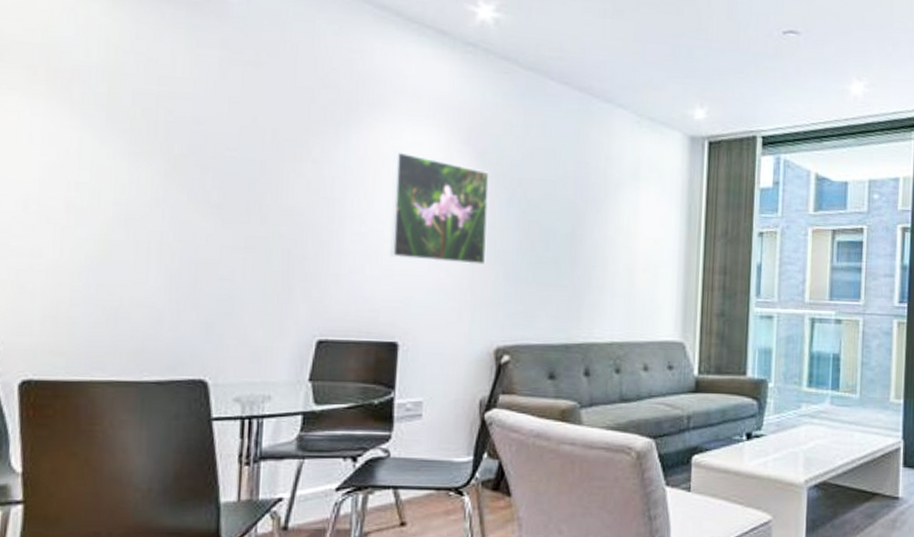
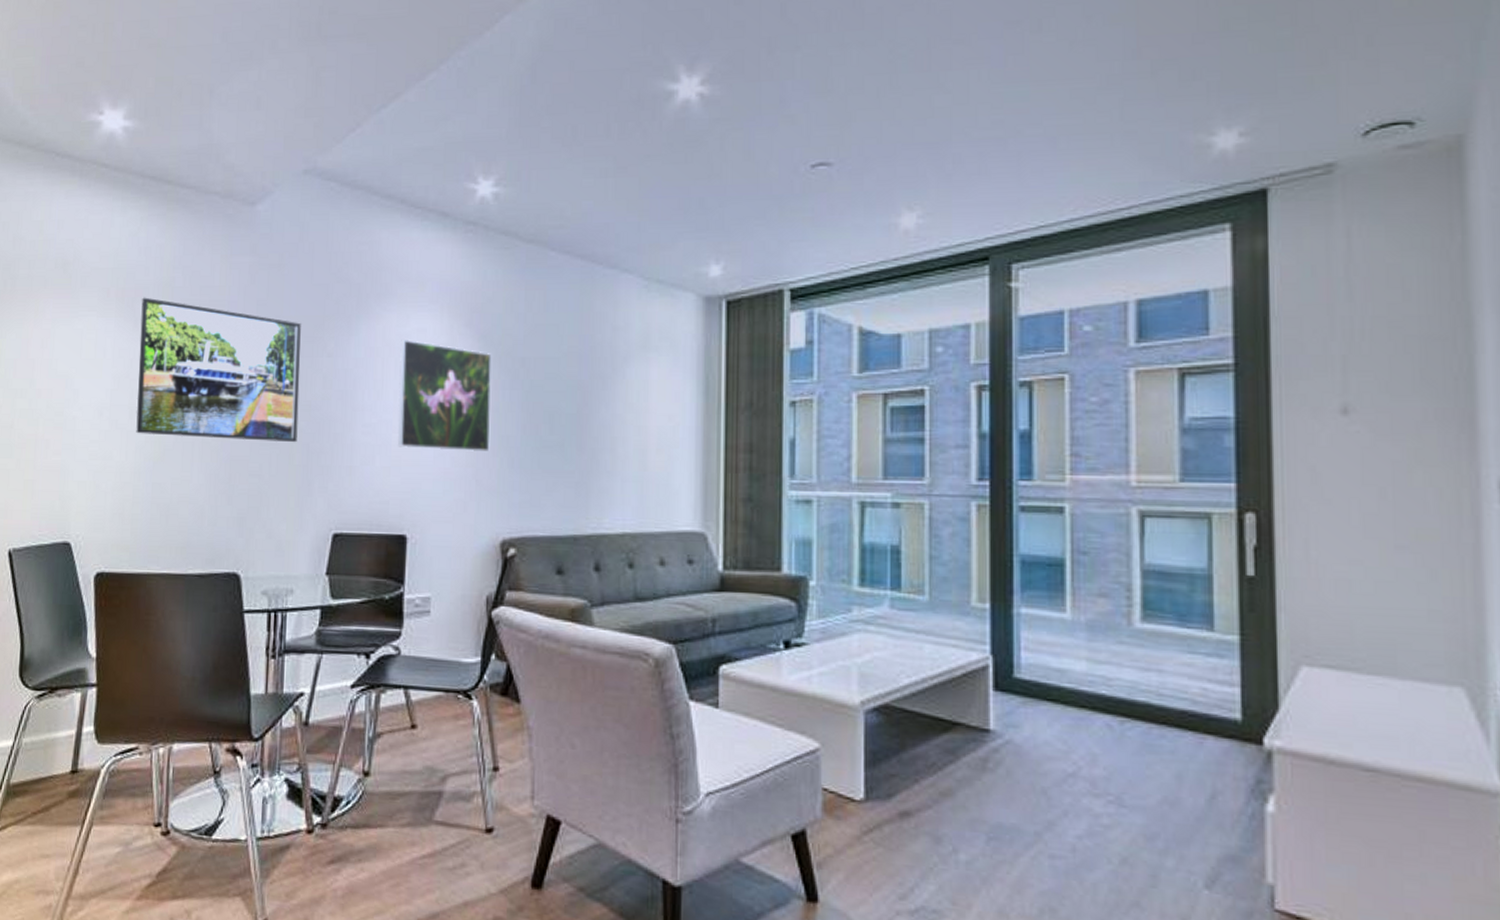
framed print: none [74,80,282,248] -> present [136,297,301,443]

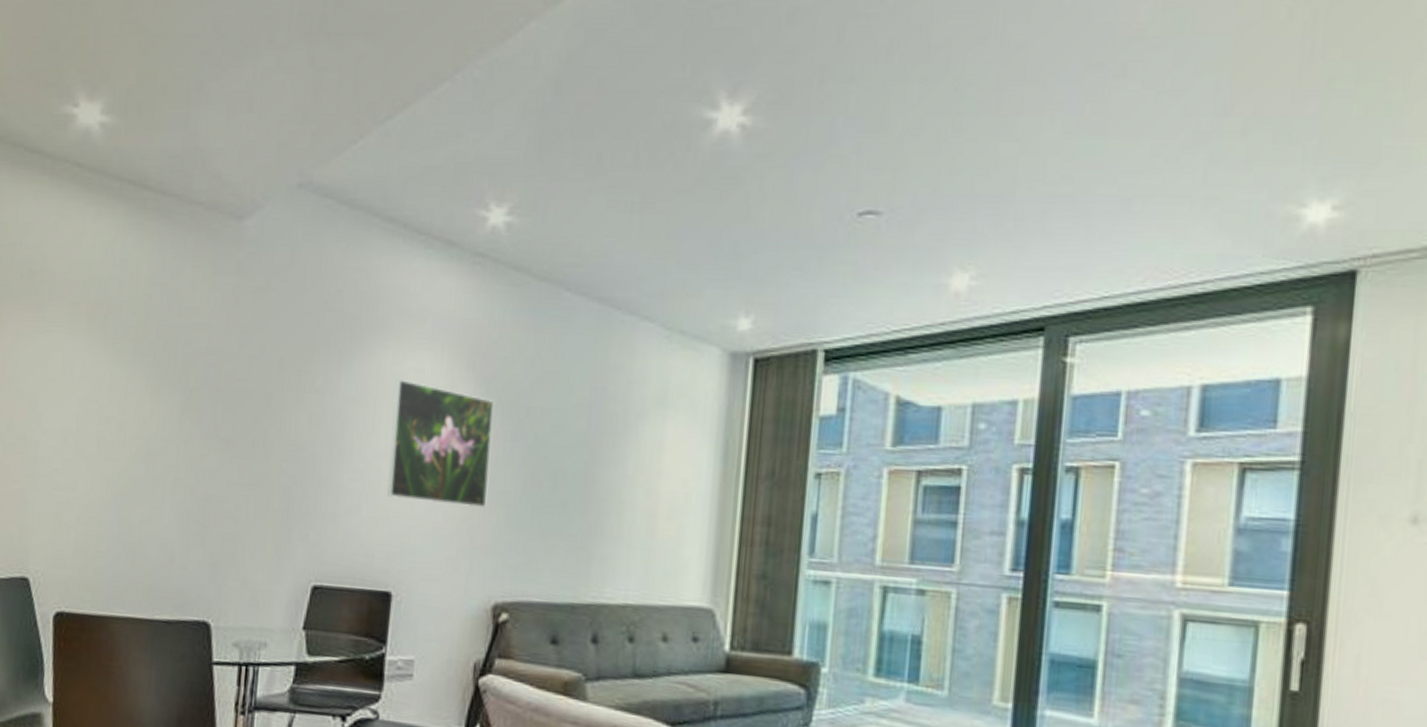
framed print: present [136,297,301,443] -> none [103,315,288,485]

